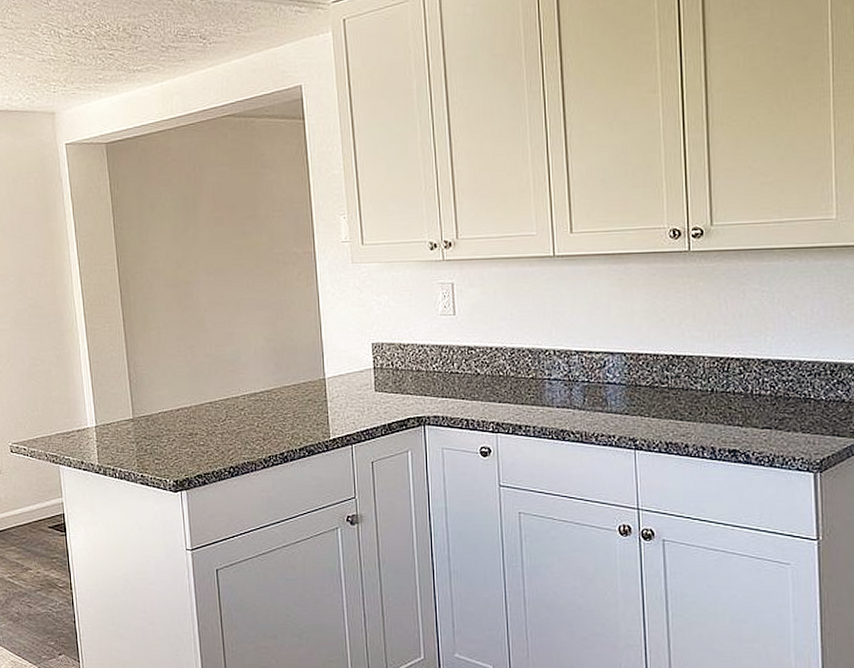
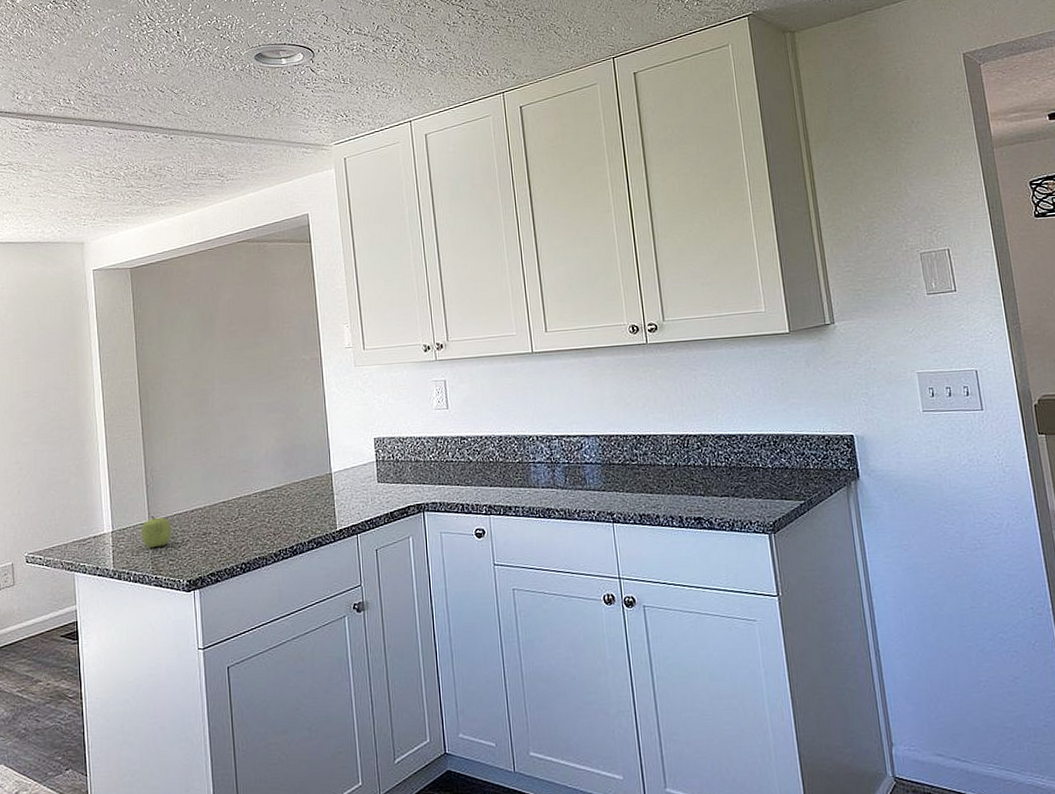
fruit: none [125,412,157,445] -> present [141,515,172,548]

